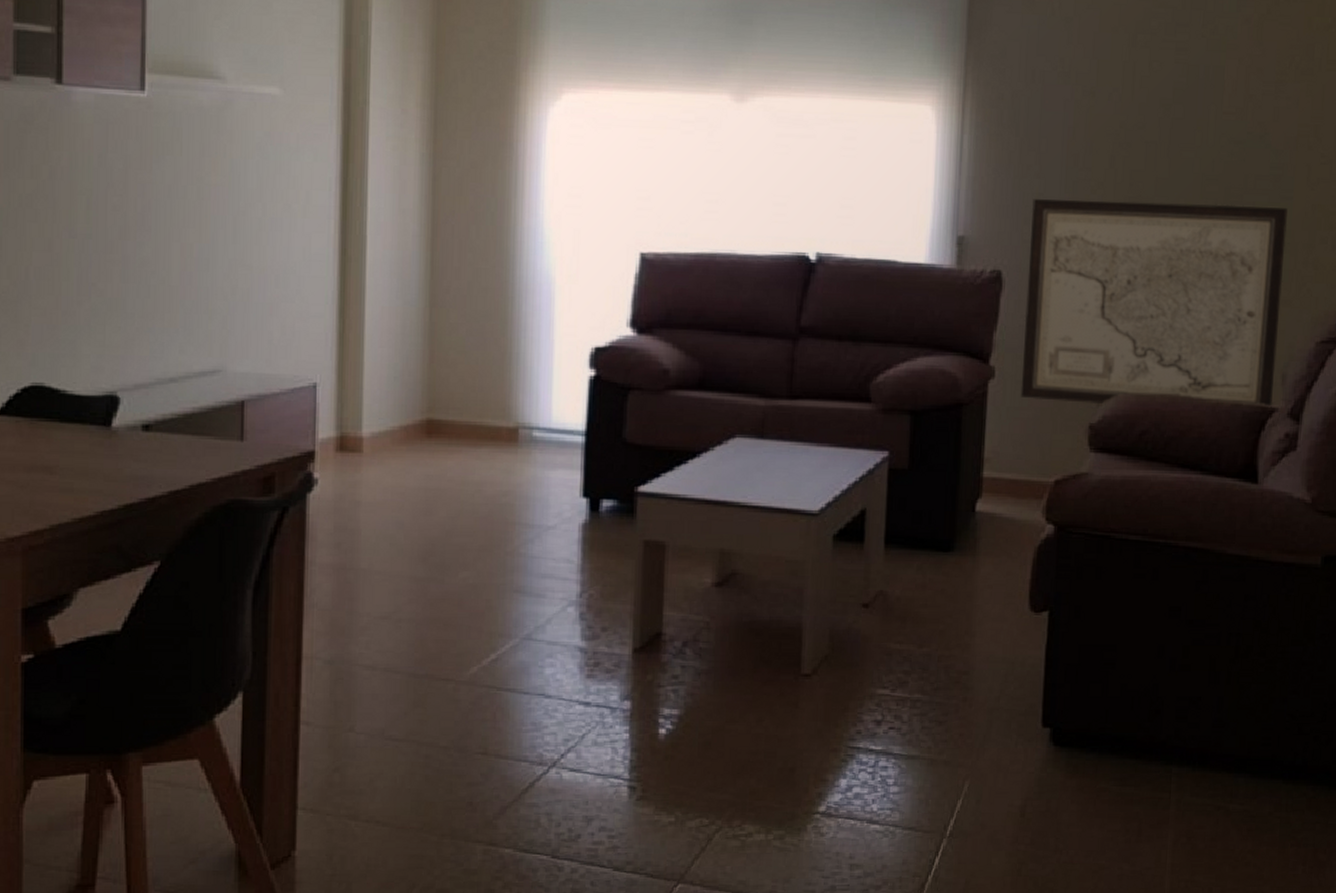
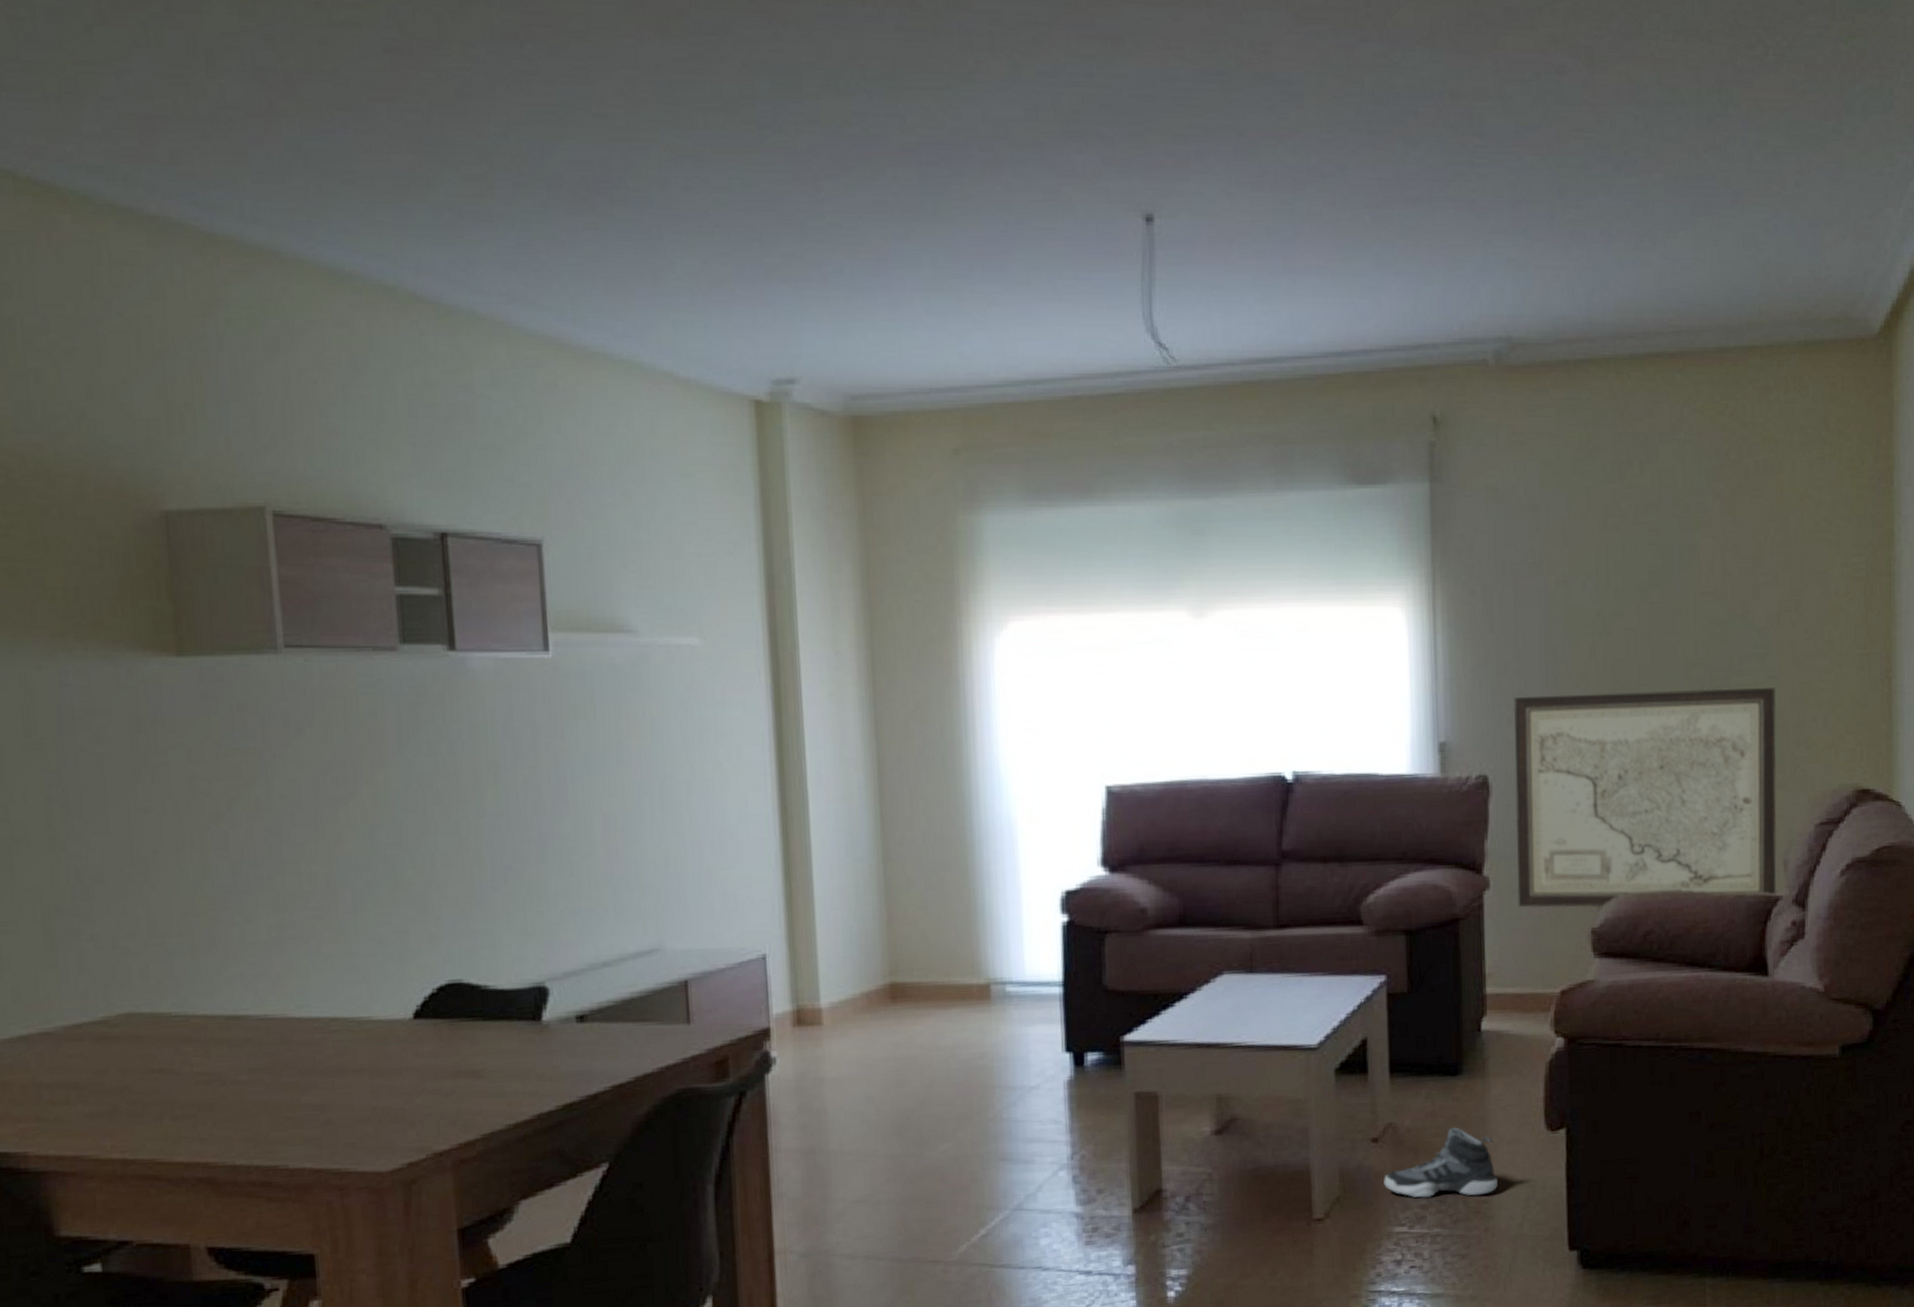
sneaker: none [871,600,979,666] -> present [1384,1127,1498,1198]

